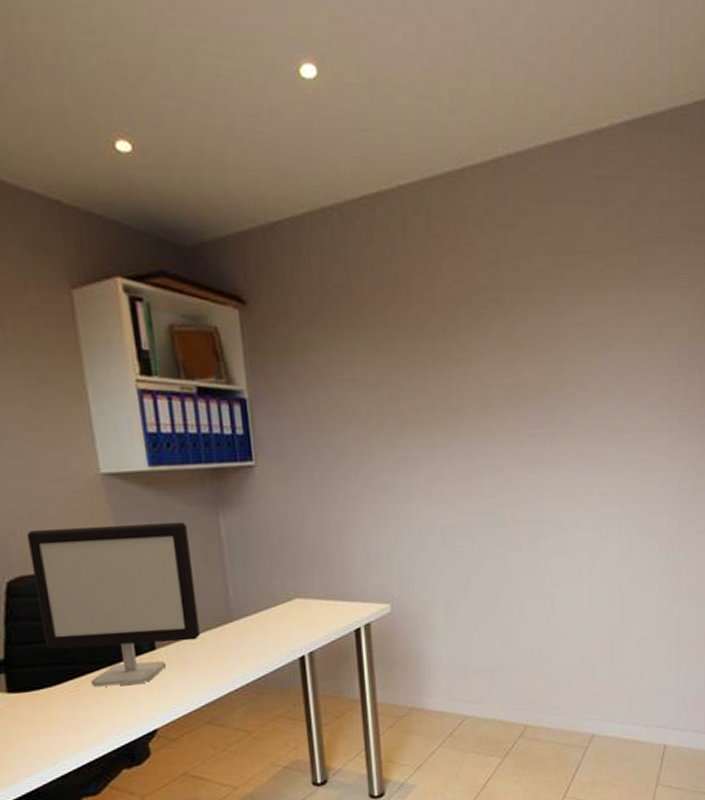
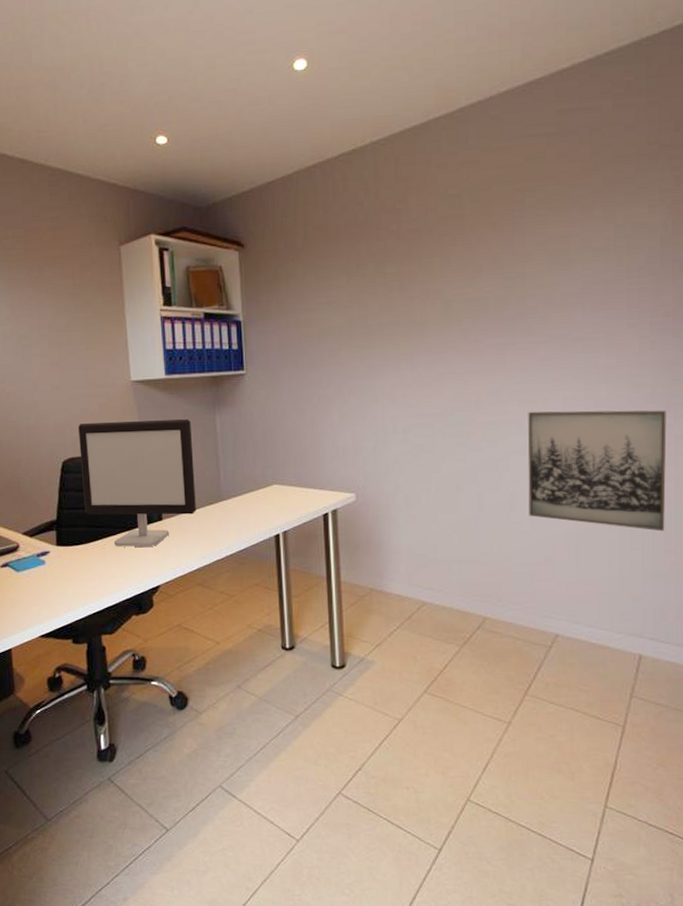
wall art: none [566,505,691,625] -> present [528,410,667,532]

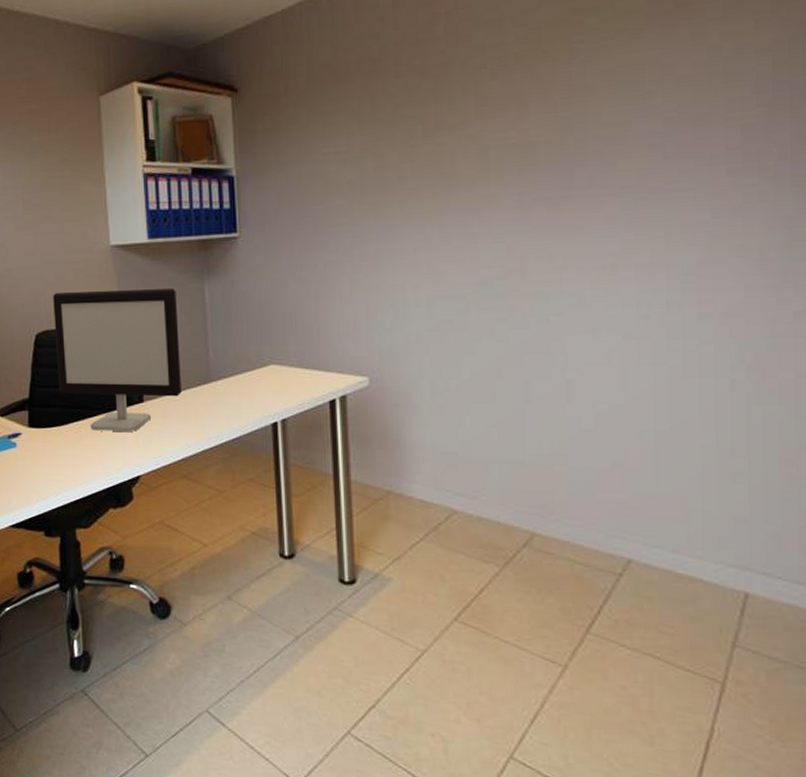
wall art: present [528,410,667,532] -> none [589,279,783,435]

